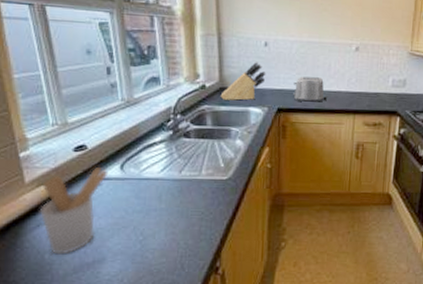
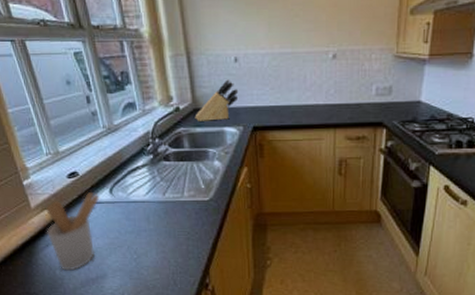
toaster: present [293,76,327,102] -> none [268,91,304,118]

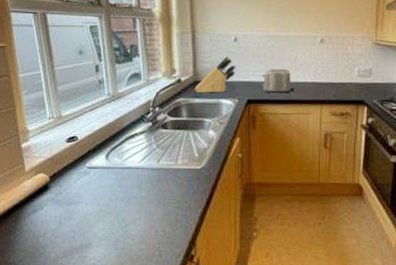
utensil holder: present [45,192,100,271] -> none [36,157,96,239]
toaster: none [268,91,304,118] -> present [262,69,294,93]

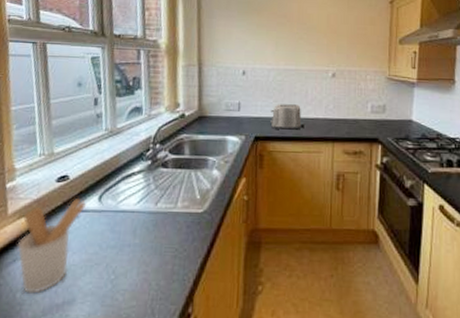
utensil holder: none [36,157,96,239] -> present [17,199,87,294]
knife block: present [194,56,236,93] -> none [199,90,244,129]

